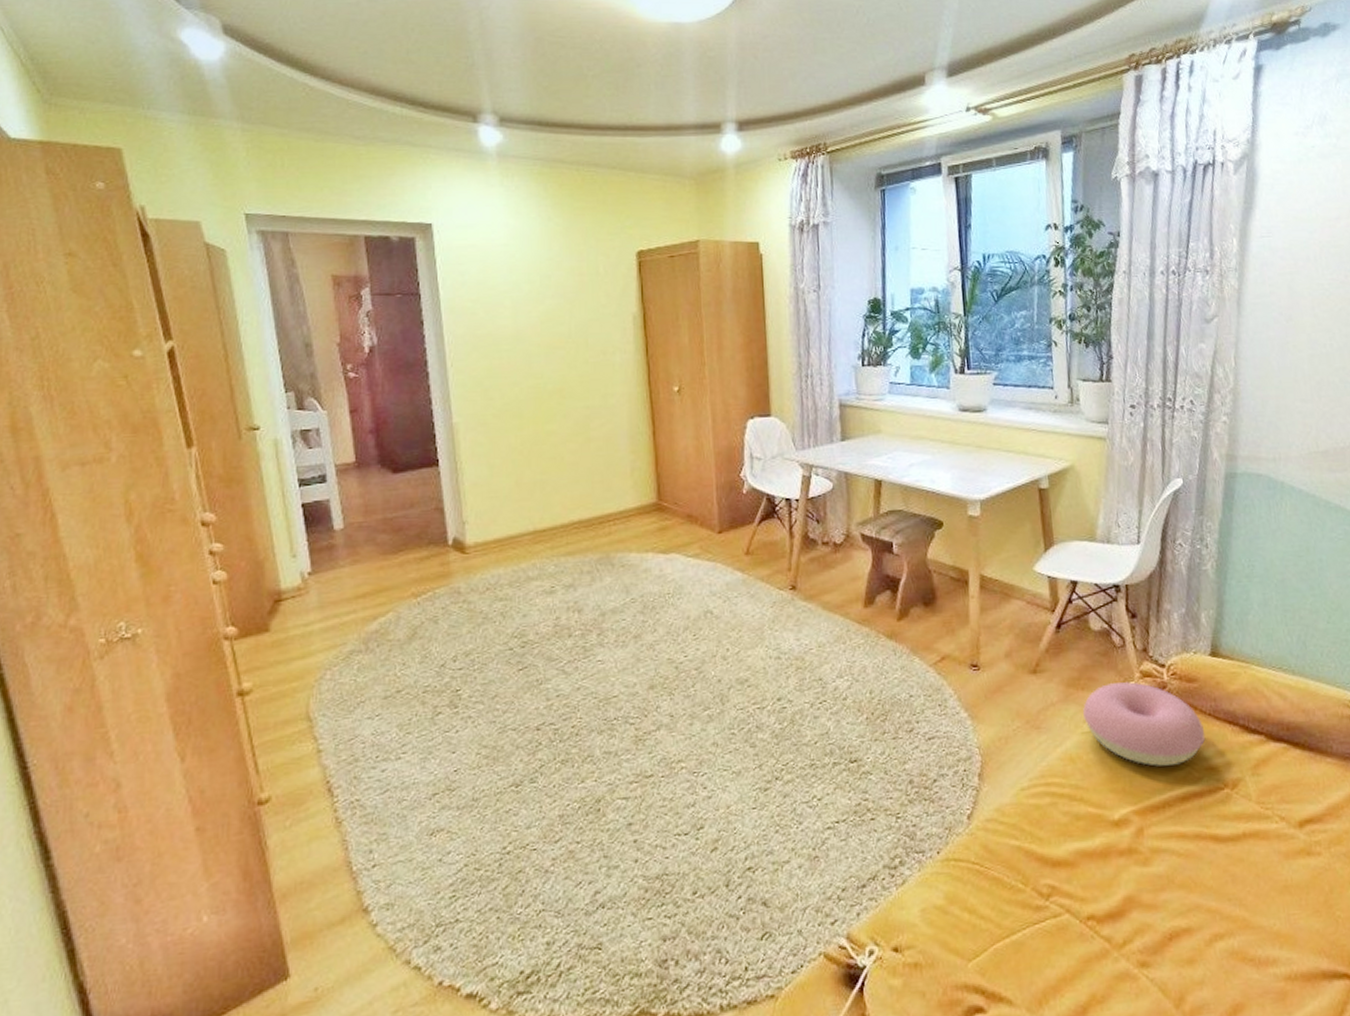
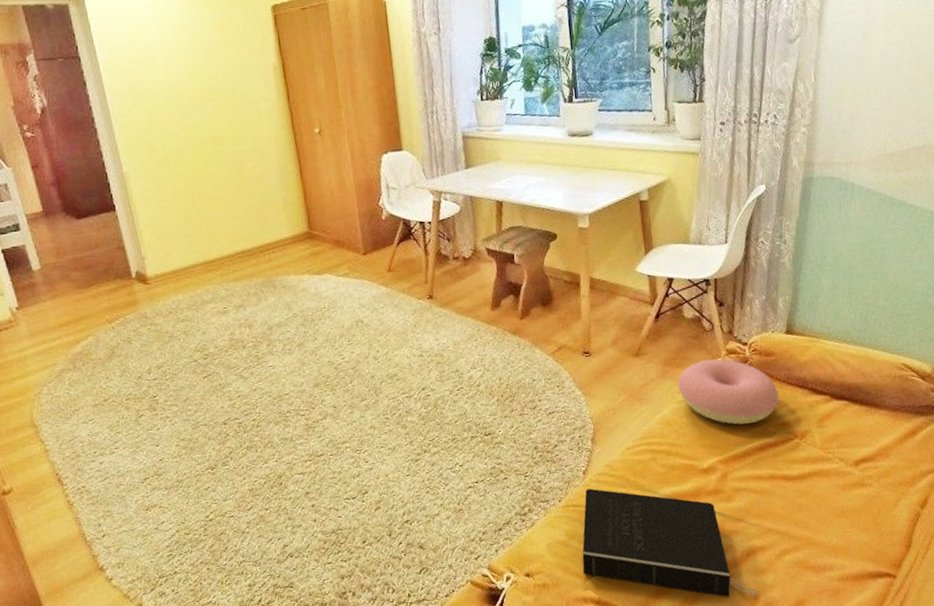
book: none [964,838,1186,996] -> present [582,488,759,597]

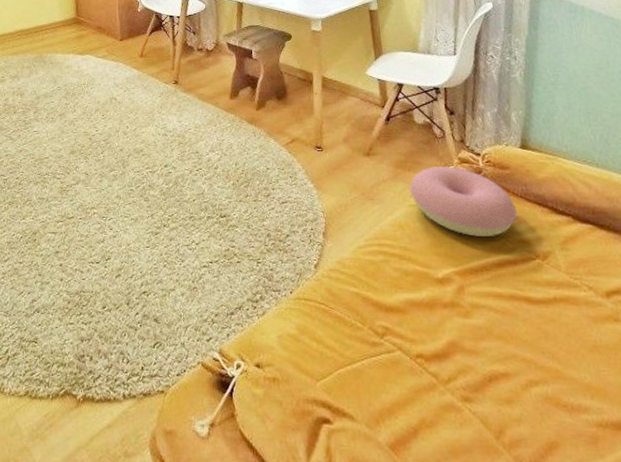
book: present [582,488,759,597] -> none [313,284,505,430]

